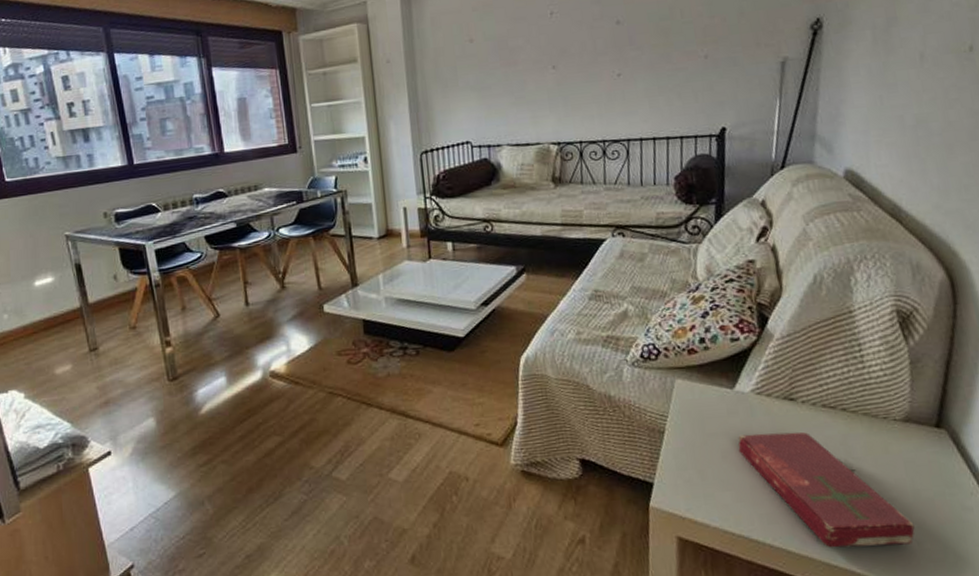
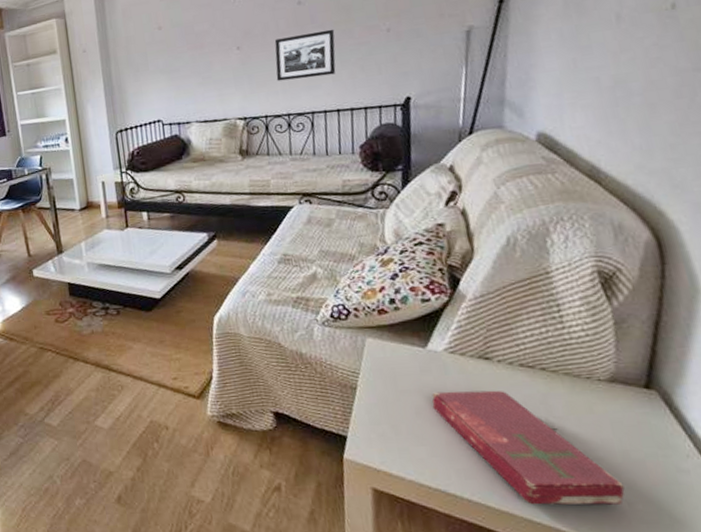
picture frame: none [591,52,653,105] -> present [274,29,336,82]

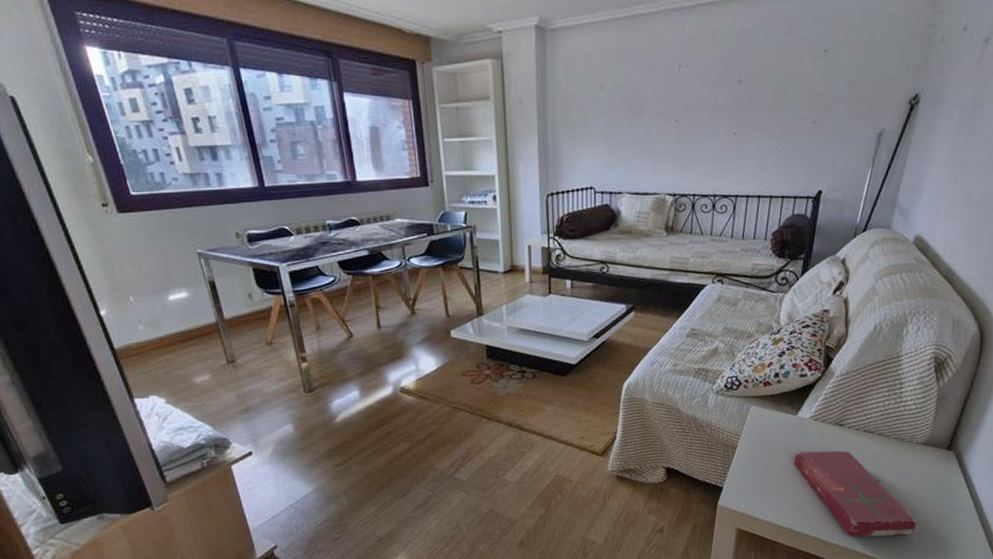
picture frame: present [274,29,336,82] -> none [708,114,768,161]

